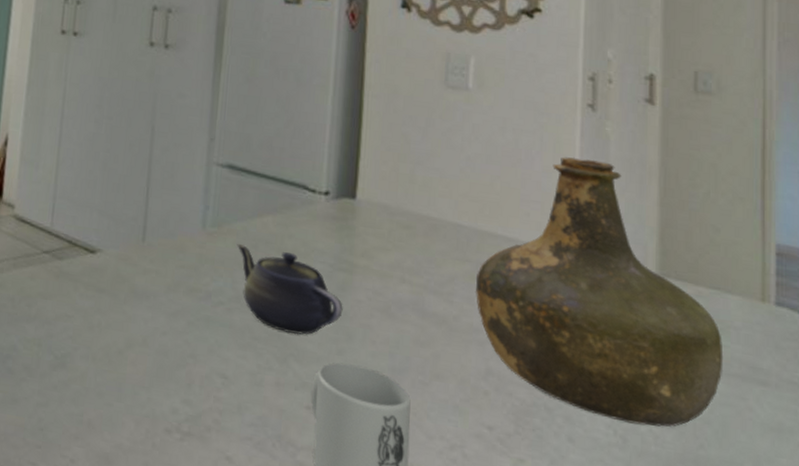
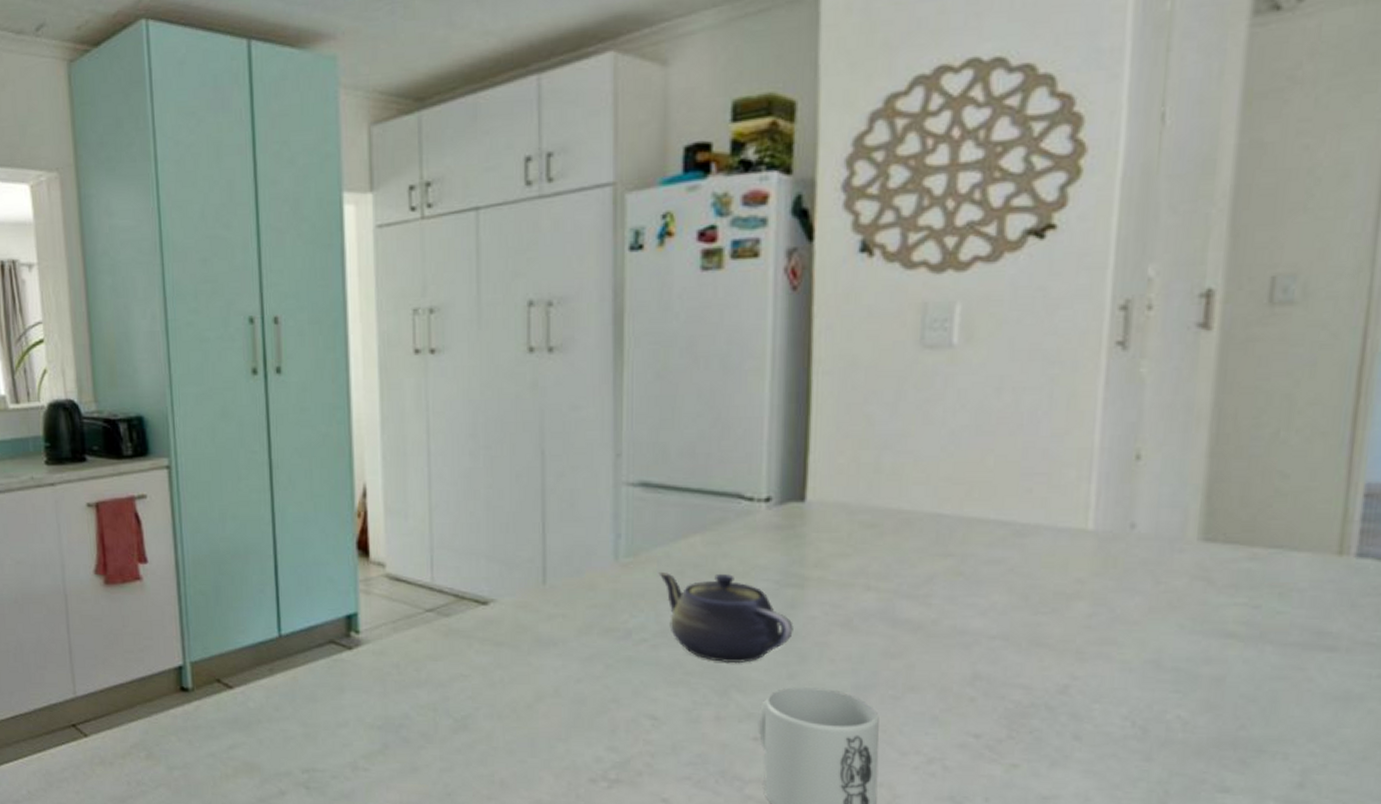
bottle: present [476,157,724,427] -> none [960,411,1281,712]

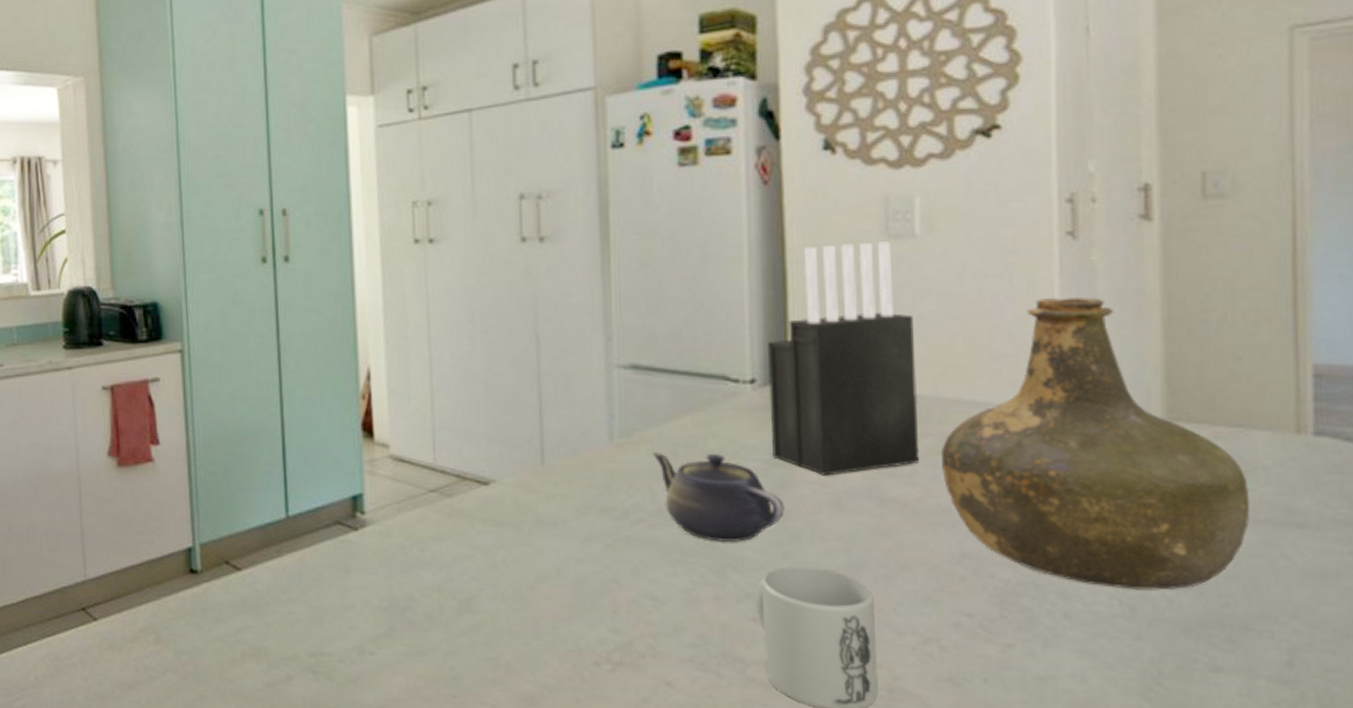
knife block: none [783,352,943,597] -> present [767,241,920,476]
bottle: none [960,411,1281,712] -> present [942,296,1251,590]

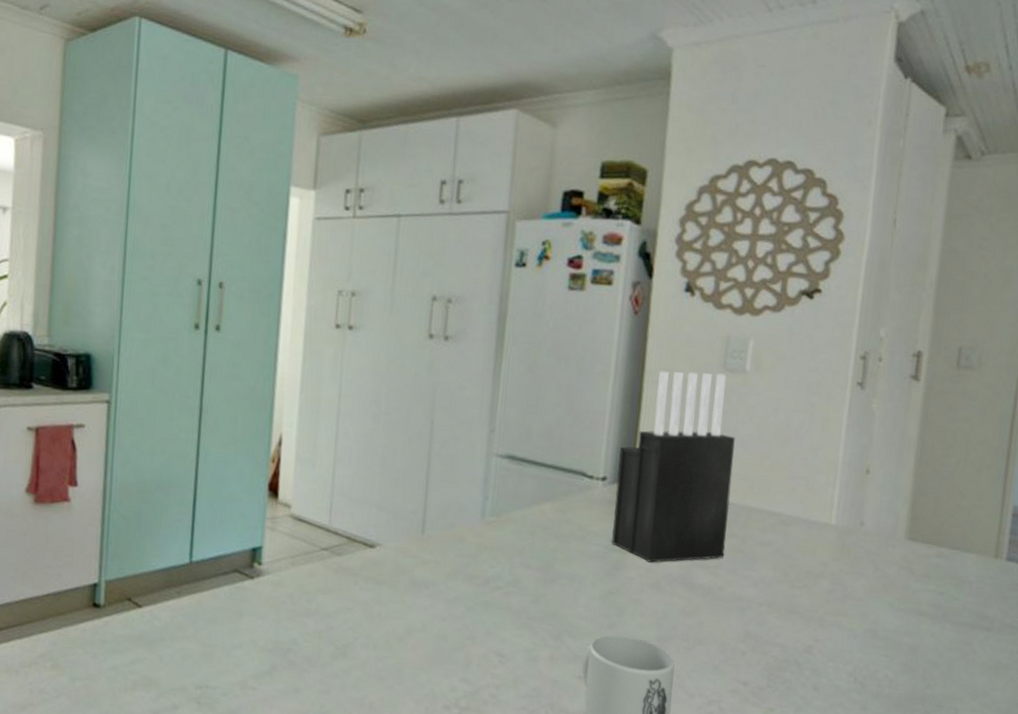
teapot: present [652,451,785,543] -> none [515,530,616,613]
bottle: present [942,296,1251,590] -> none [740,433,957,672]

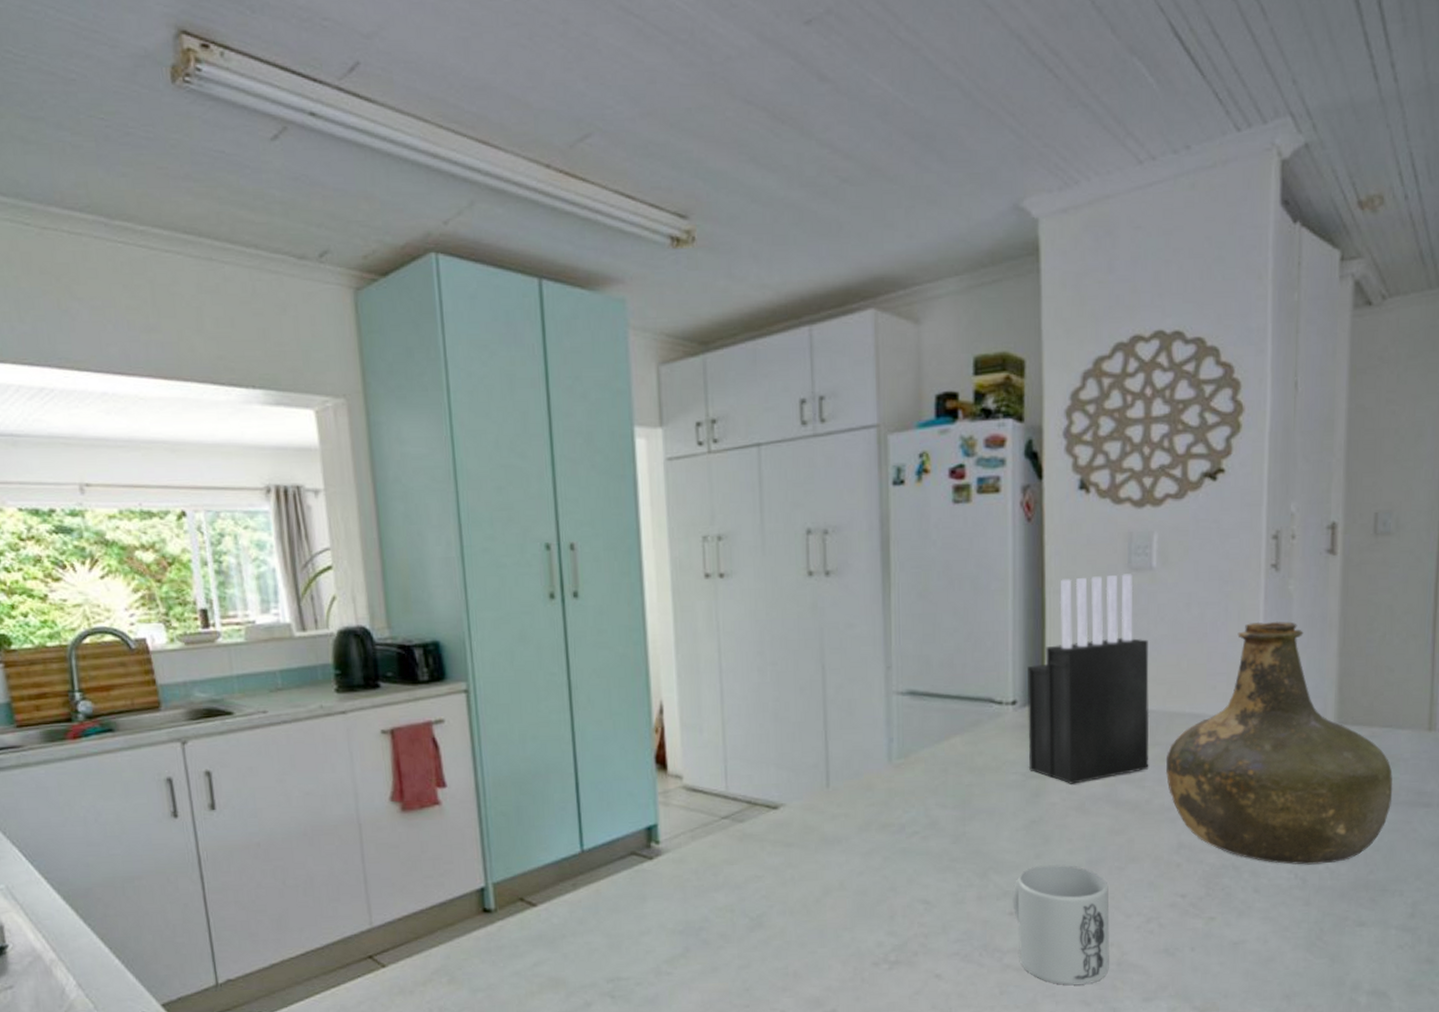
bottle: none [740,433,957,672] -> present [1166,621,1393,865]

